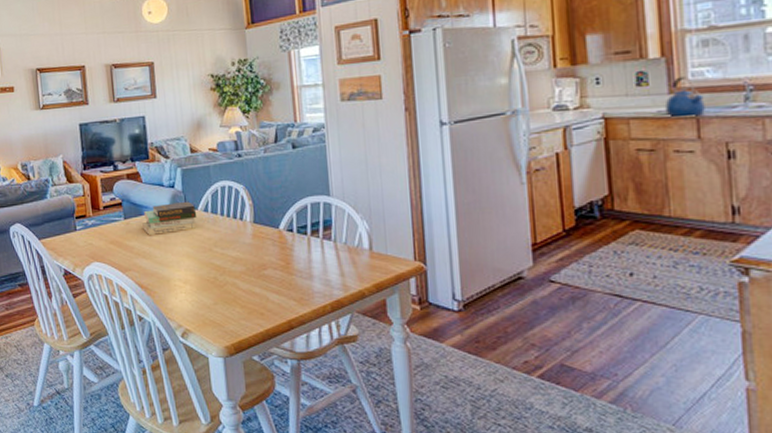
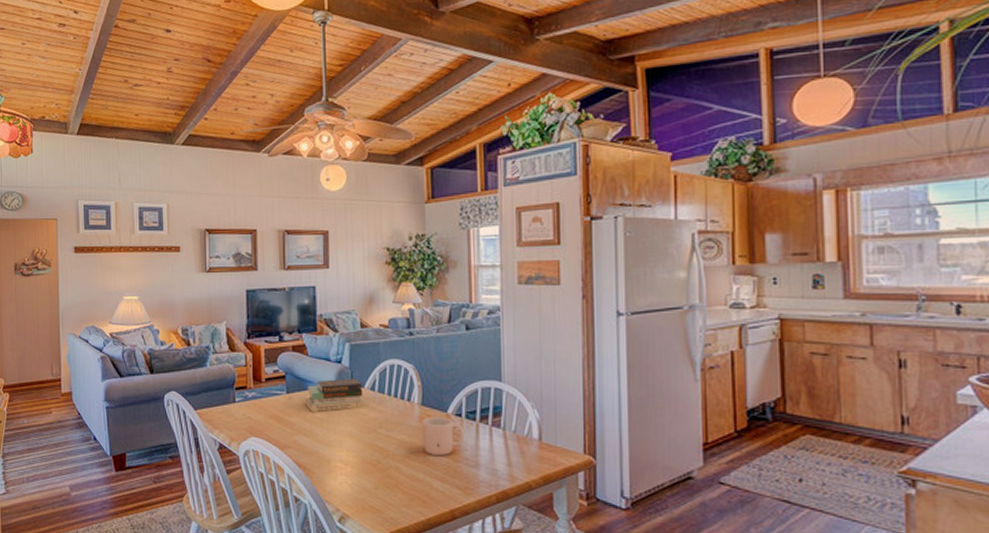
mug: none [254,233,298,270] -> present [421,417,465,455]
kettle: present [664,76,705,117] -> none [839,282,879,323]

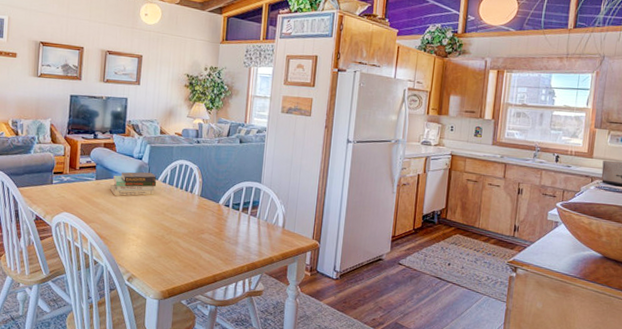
mug: present [421,417,465,455] -> none [198,205,230,235]

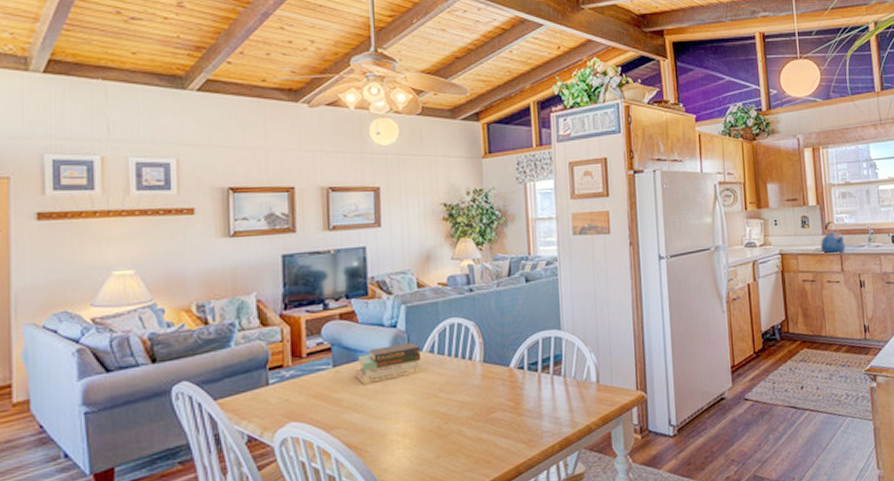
kettle: none [488,134,512,163] -> present [820,221,845,254]

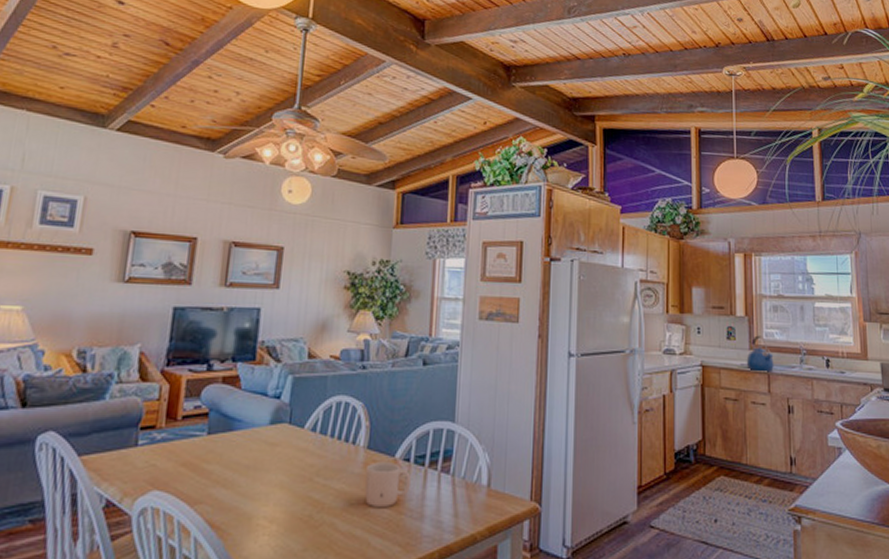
books: present [356,342,422,385] -> none [230,416,303,459]
mug: none [484,371,528,413] -> present [364,462,412,507]

